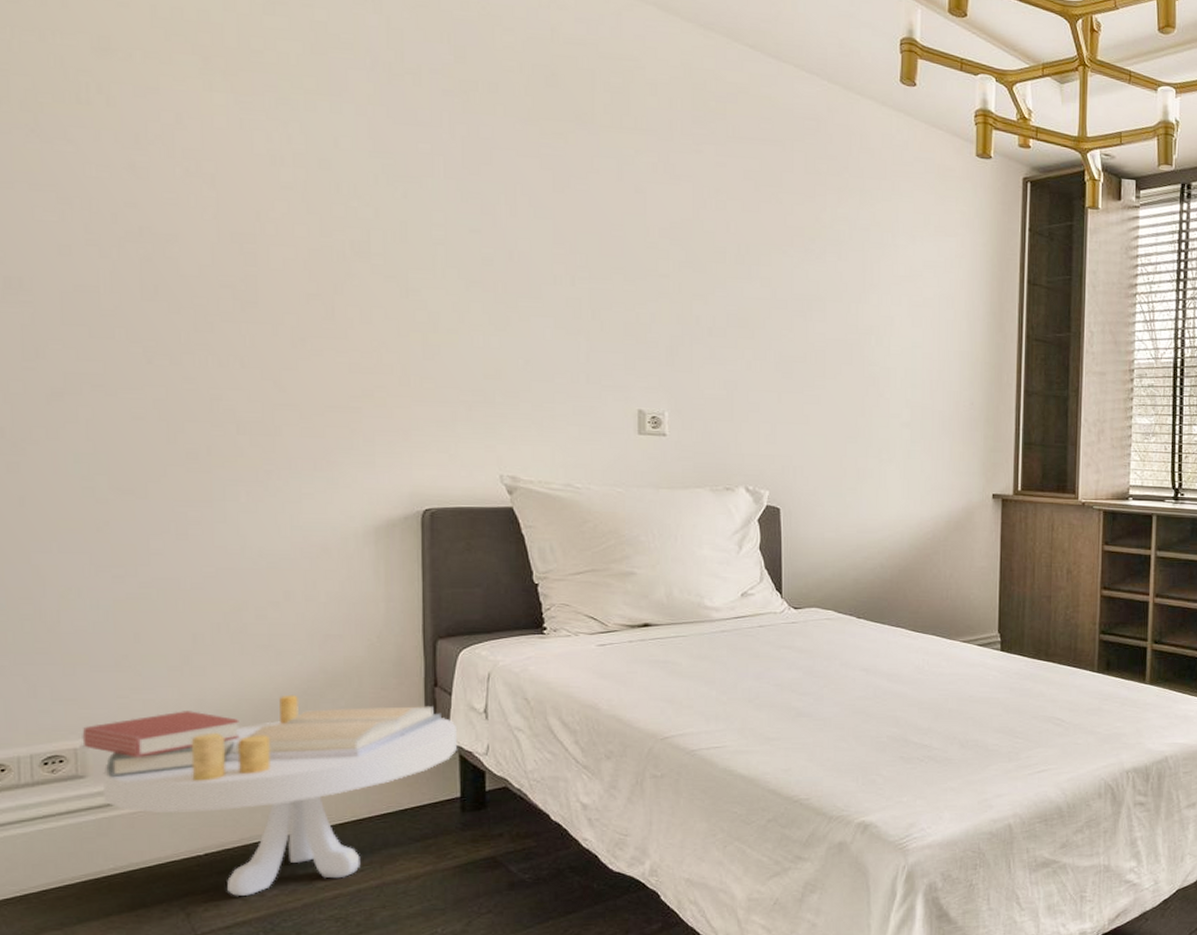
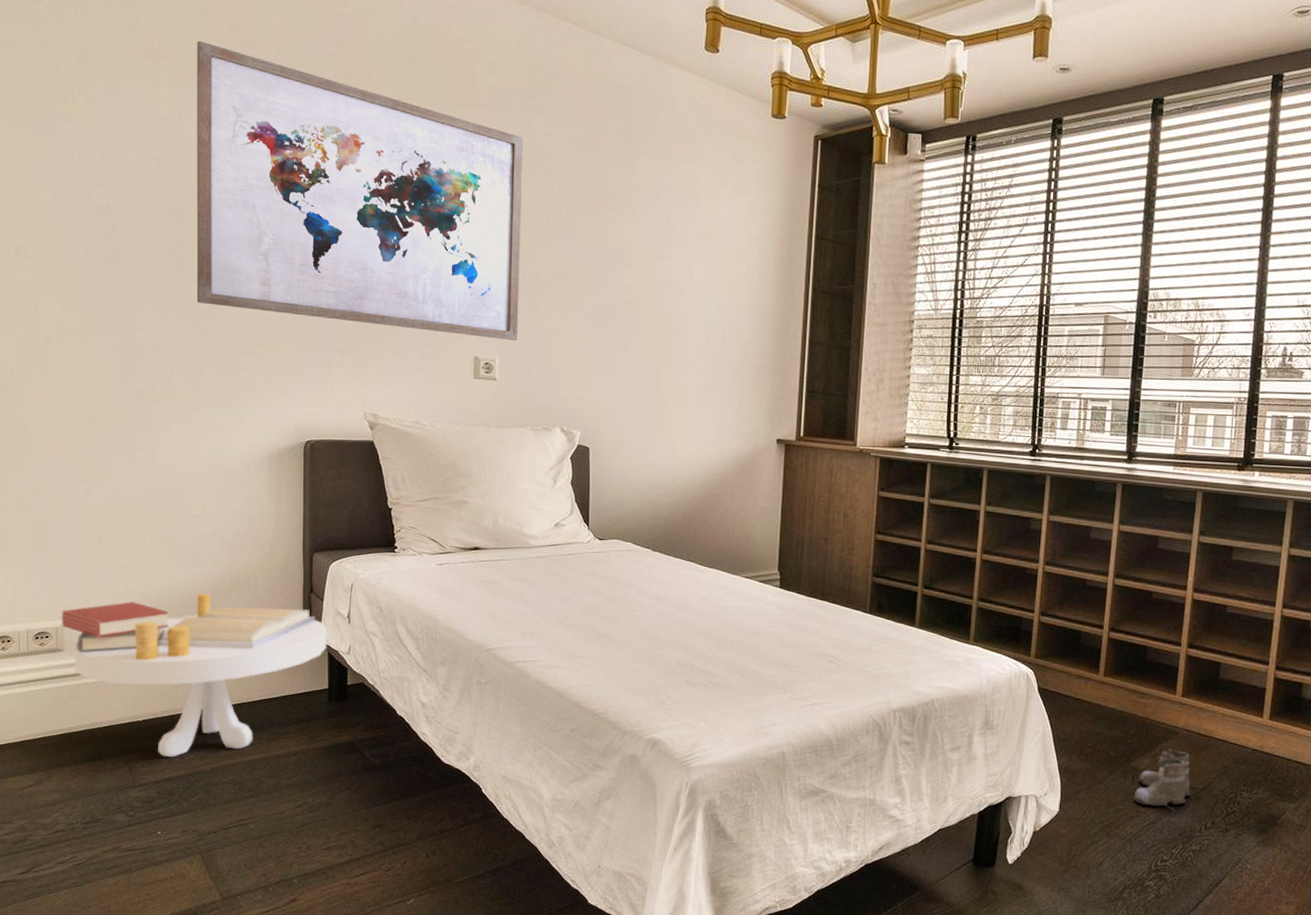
wall art: none [263,39,692,391] -> present [196,41,524,340]

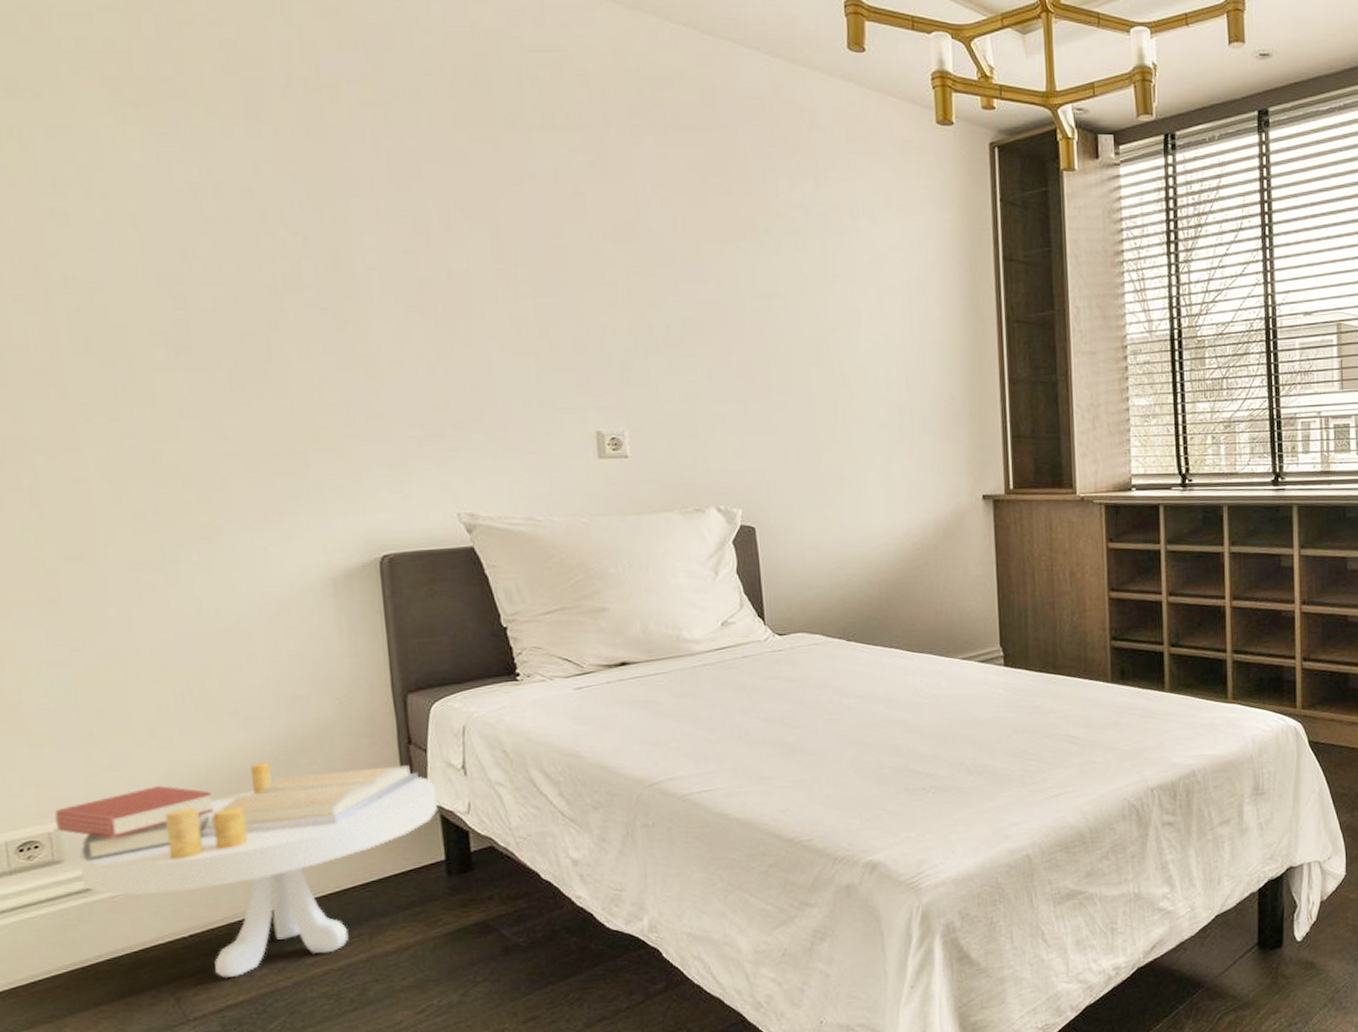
wall art: present [196,41,524,340] -> none [173,63,651,408]

